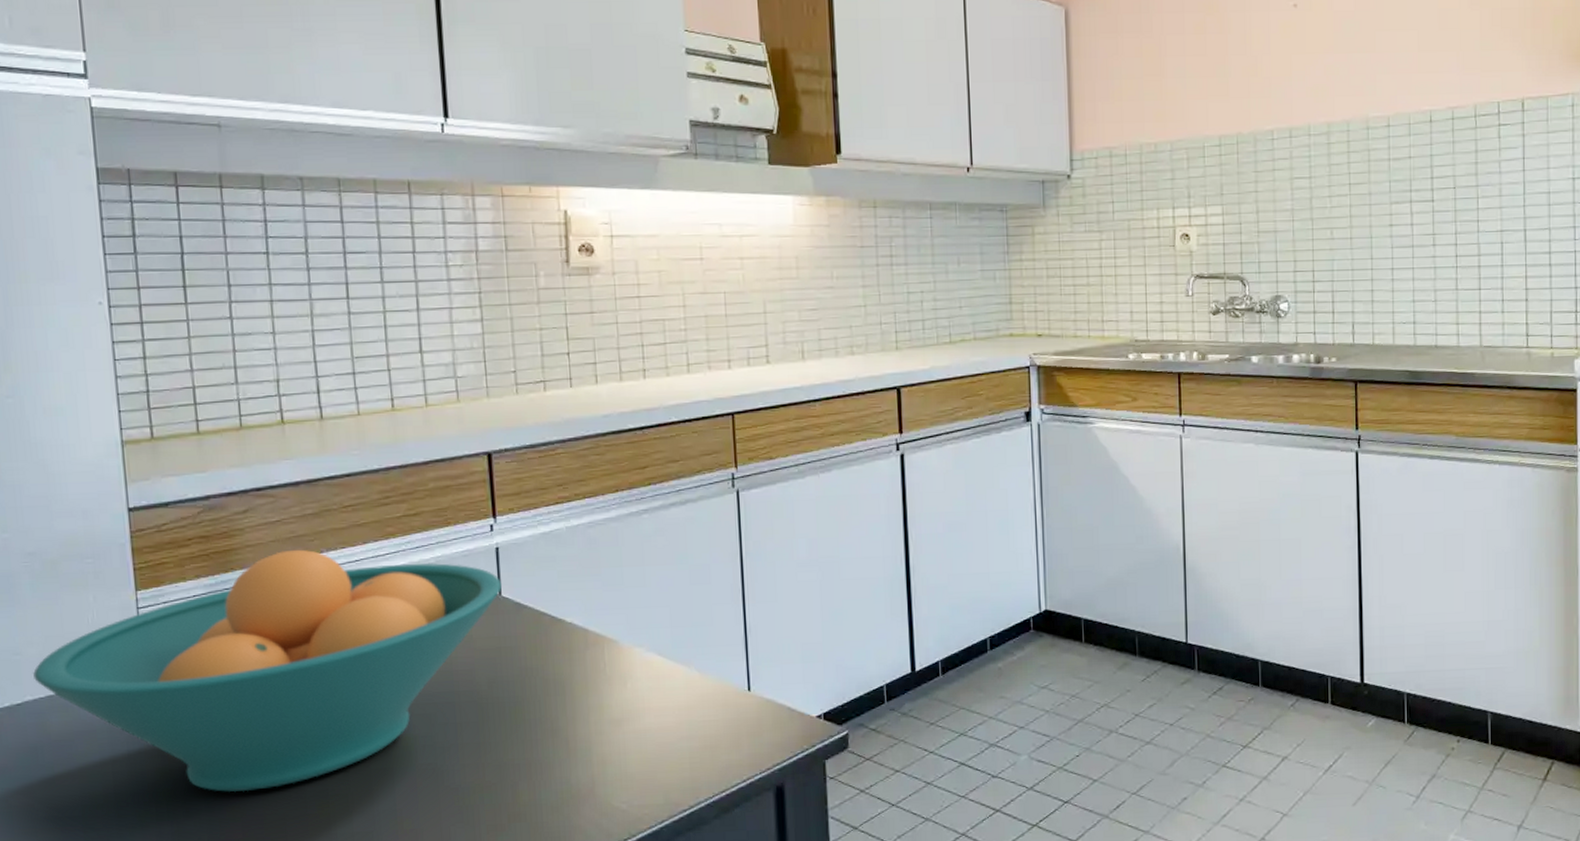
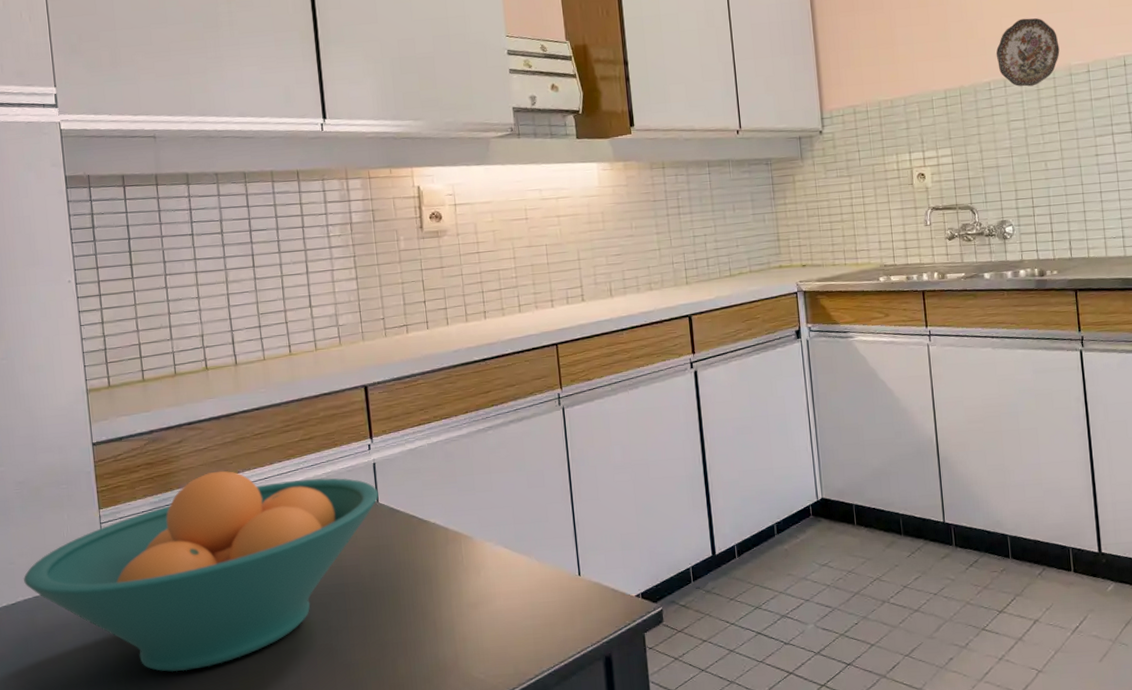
decorative plate: none [1282,57,1357,139] -> present [996,18,1060,87]

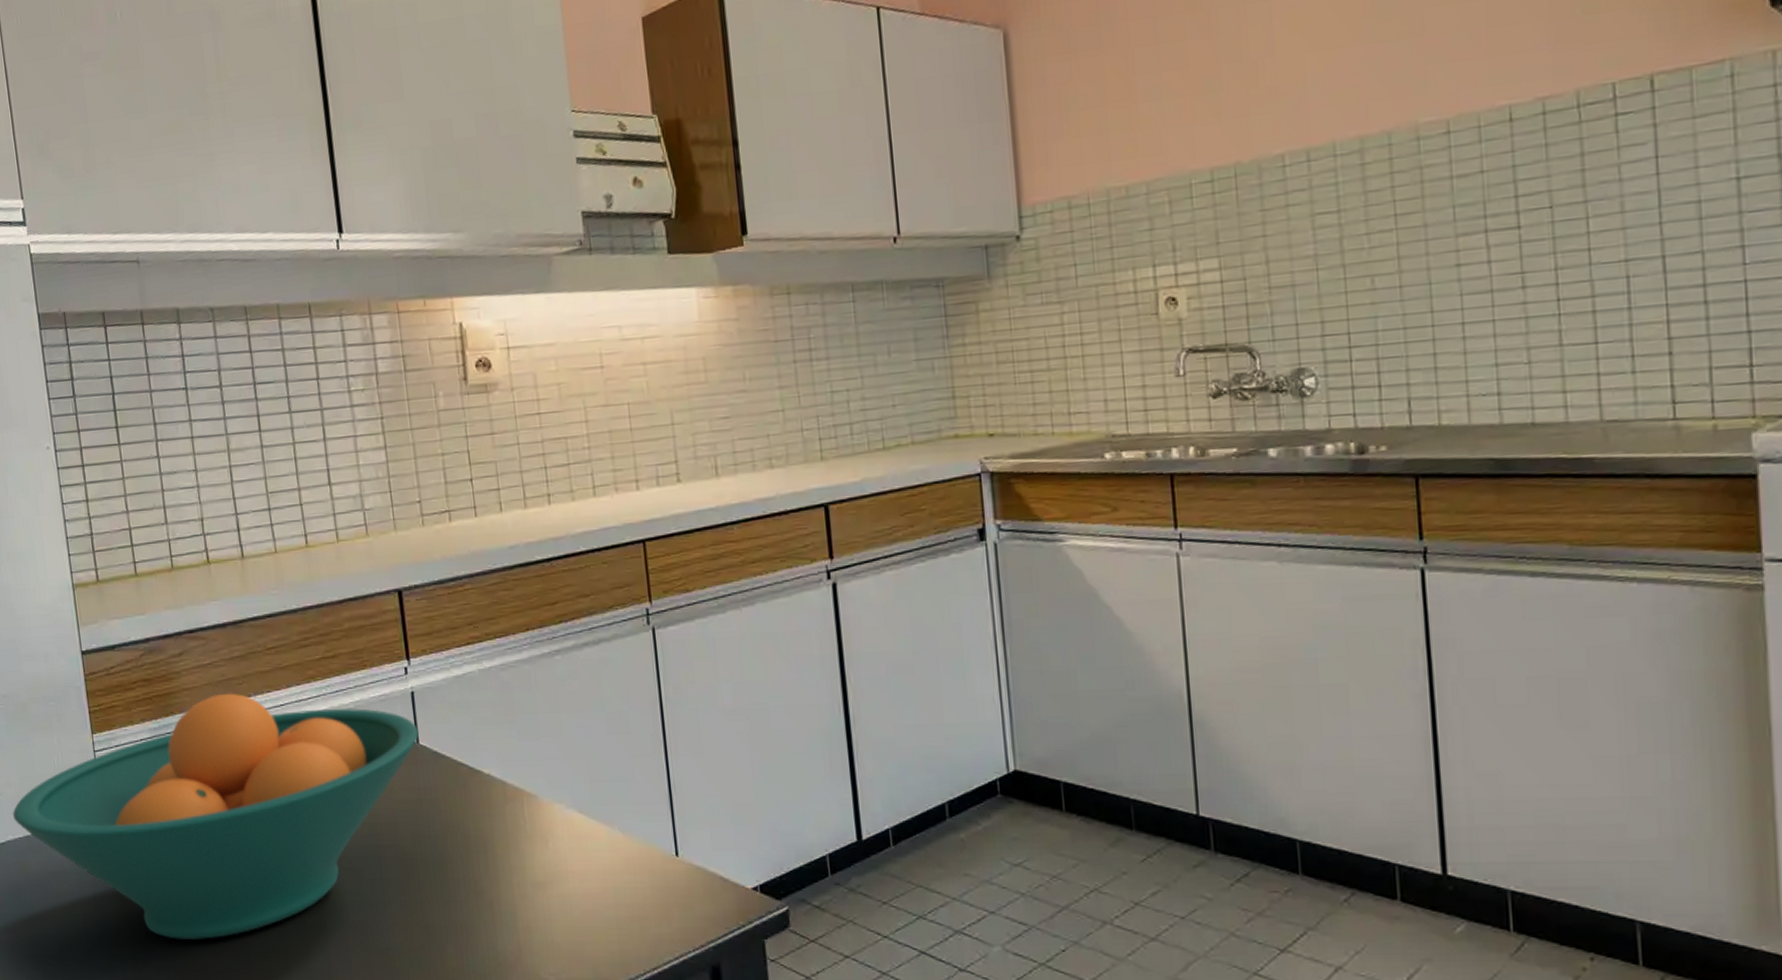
decorative plate: present [996,18,1060,87] -> none [1294,50,1401,160]

